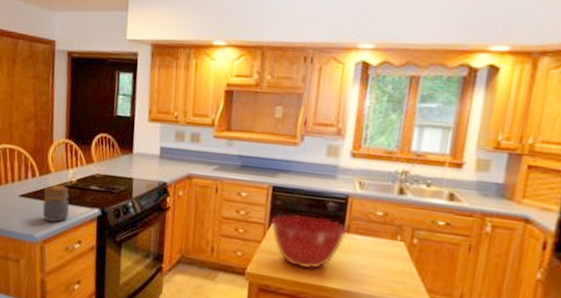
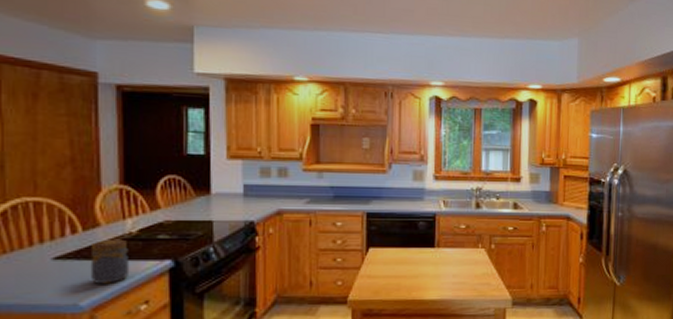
mixing bowl: present [270,214,348,270] -> none [367,236,438,287]

